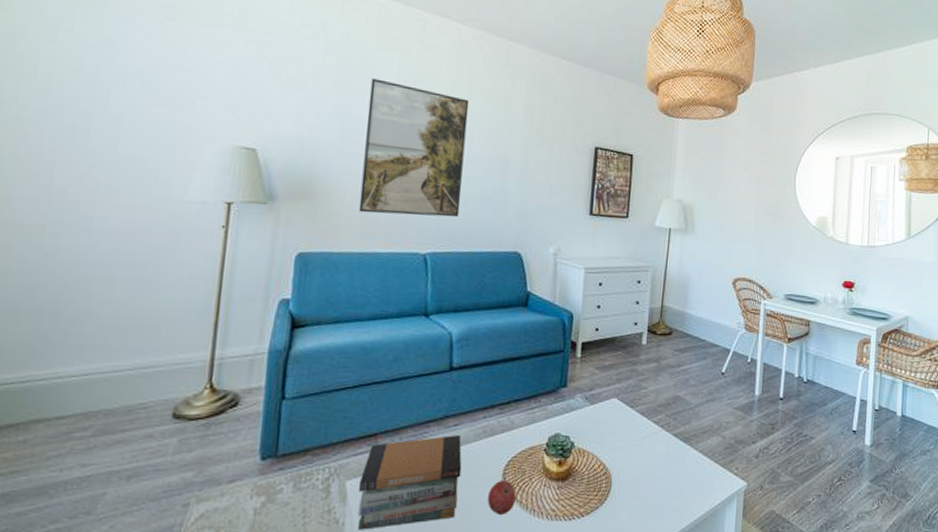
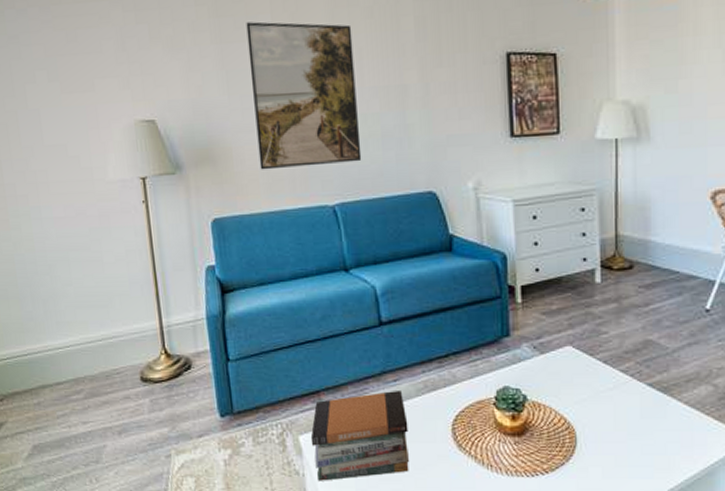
apple: present [488,480,516,515] -> none [440,435,470,469]

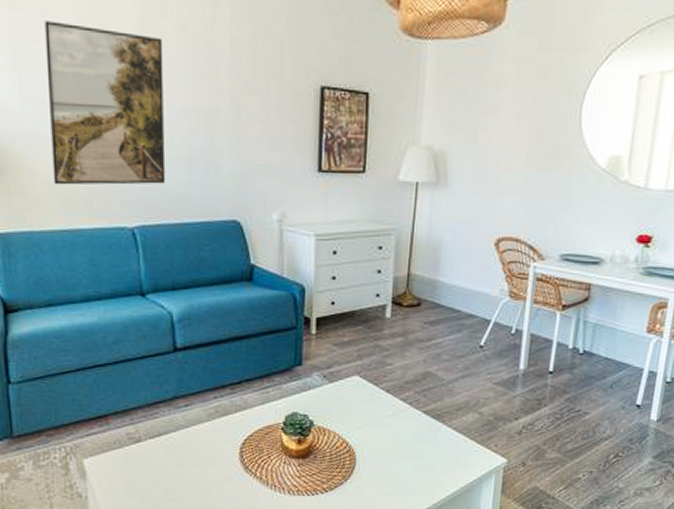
book stack: present [310,391,409,481] -> none [95,416,197,503]

